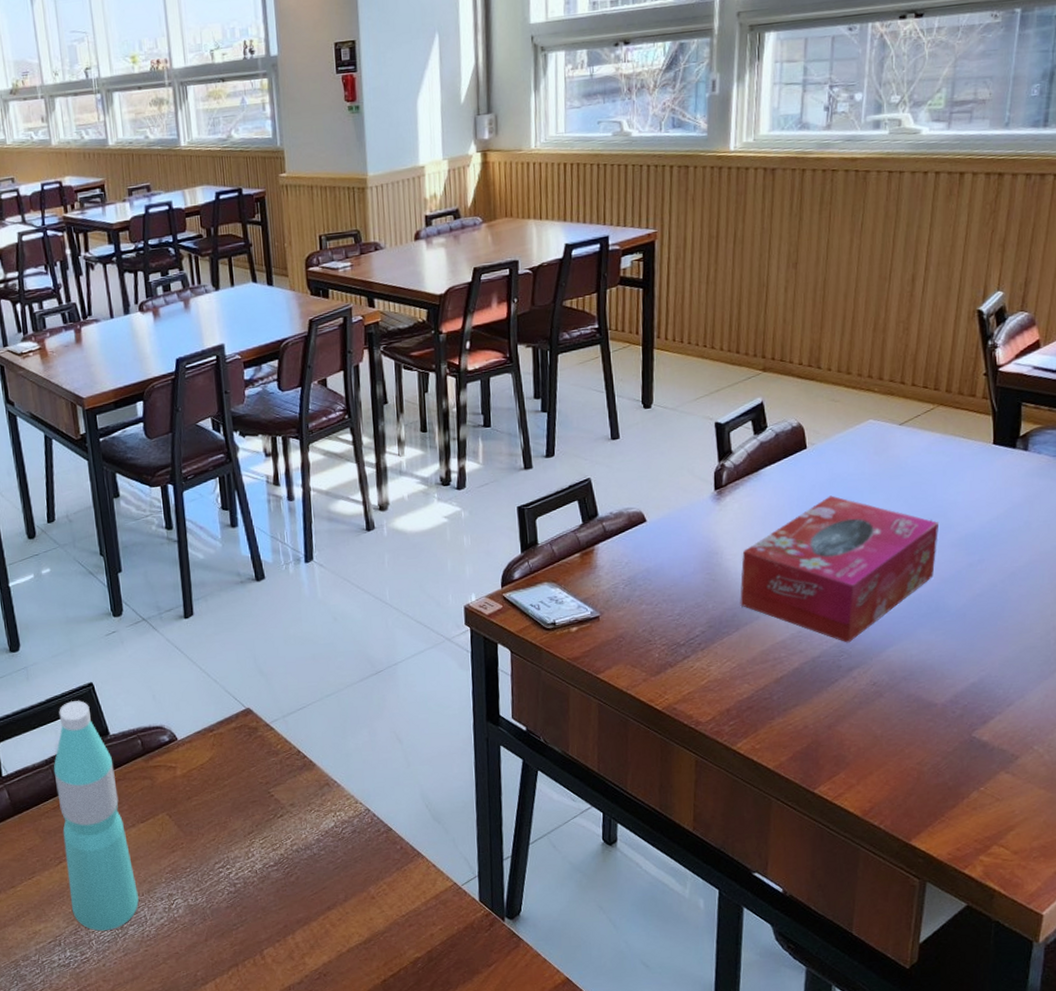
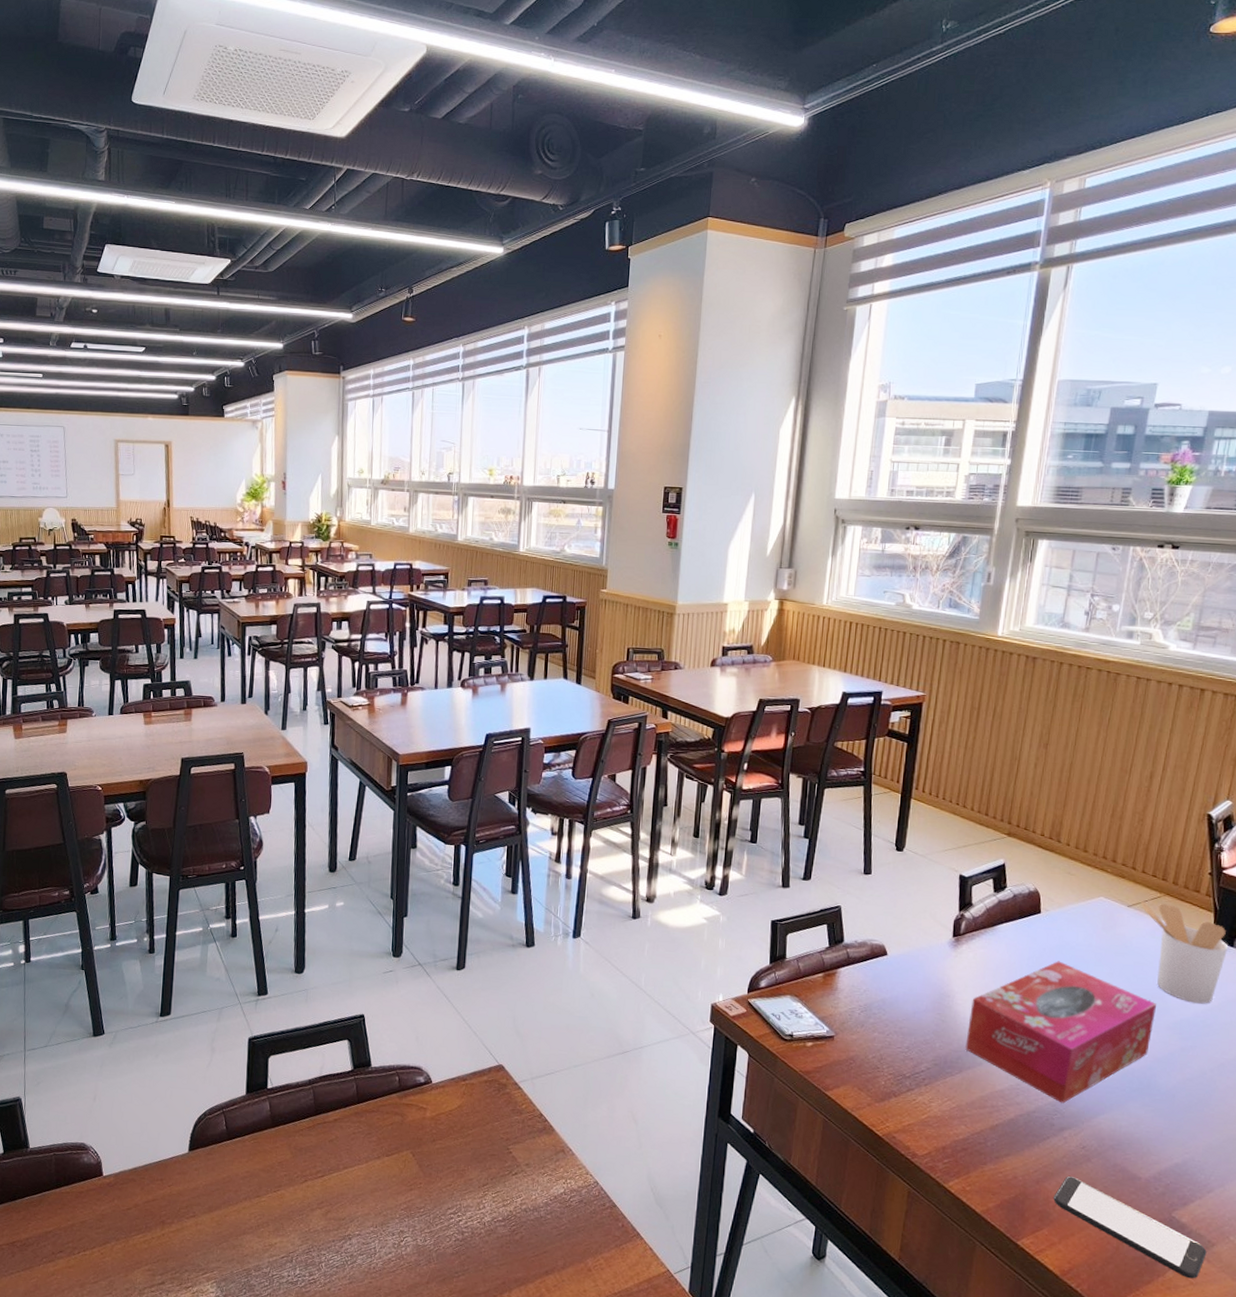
water bottle: present [53,700,139,932] -> none [308,1028,372,1256]
smartphone: none [847,715,1011,796] -> present [1053,1175,1207,1279]
utensil holder: none [912,414,1011,515] -> present [1140,900,1229,1004]

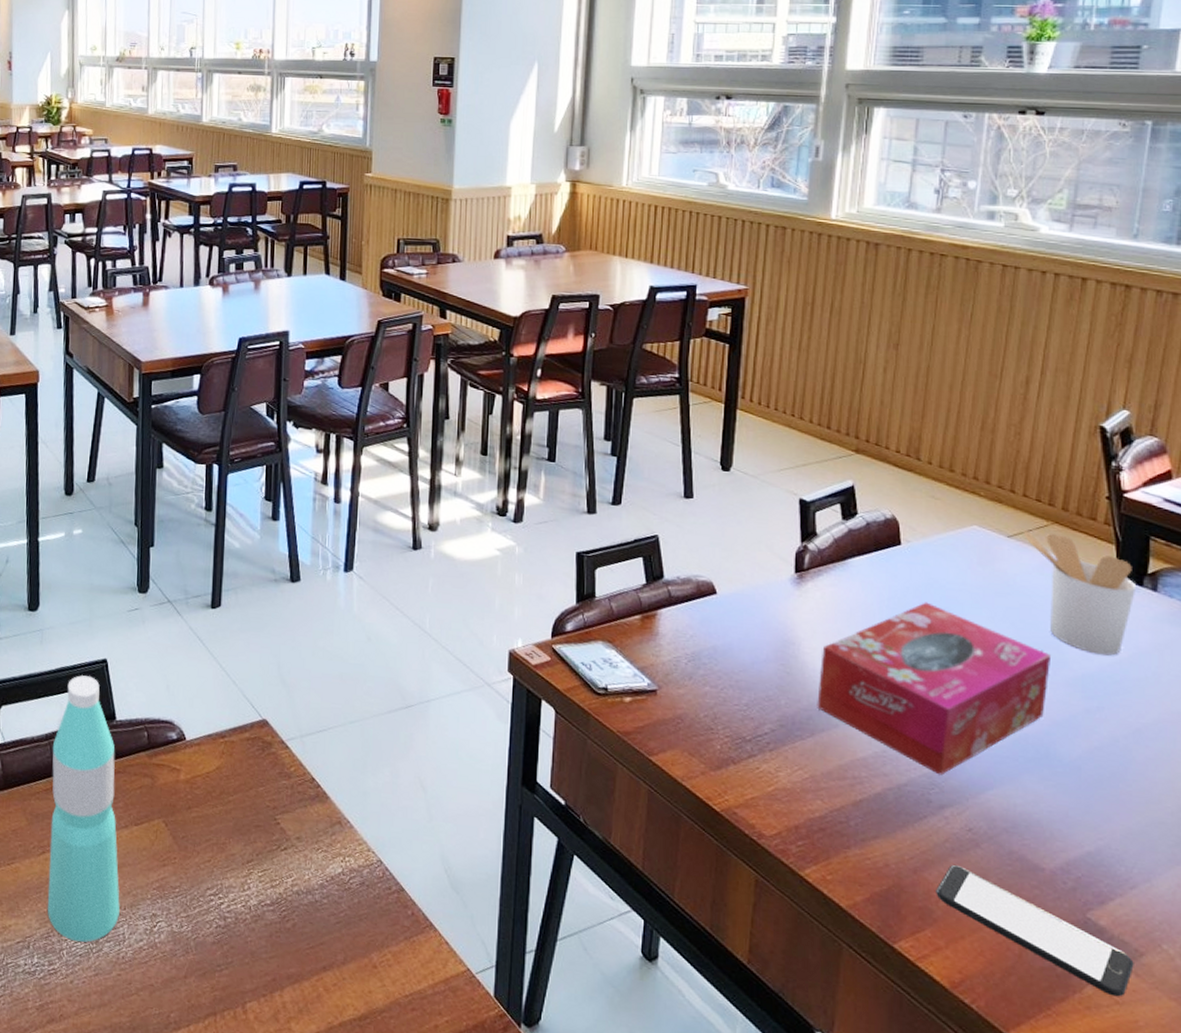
water bottle: none [308,1028,372,1256] -> present [47,675,120,942]

